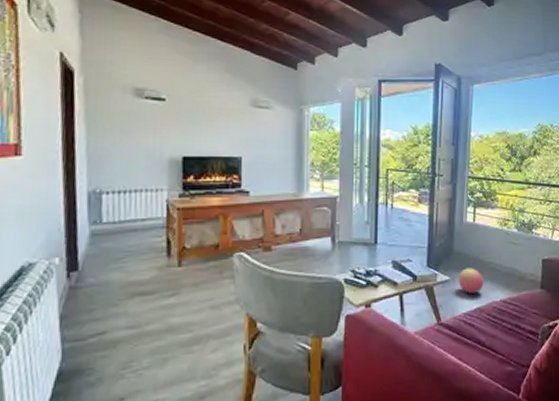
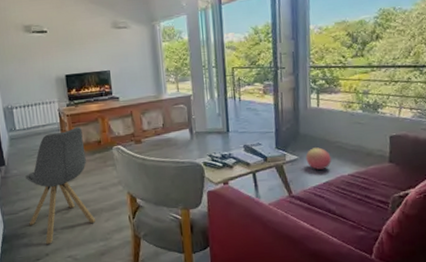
chair: none [101,224,198,384] -> present [24,126,95,244]

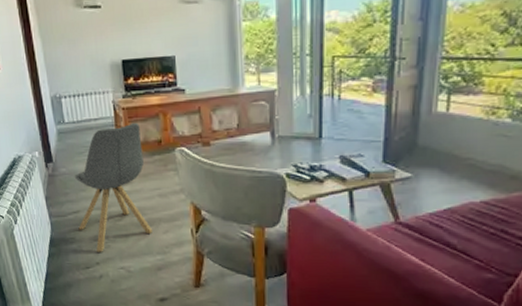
ball: present [305,147,331,171] -> none [423,164,458,194]

